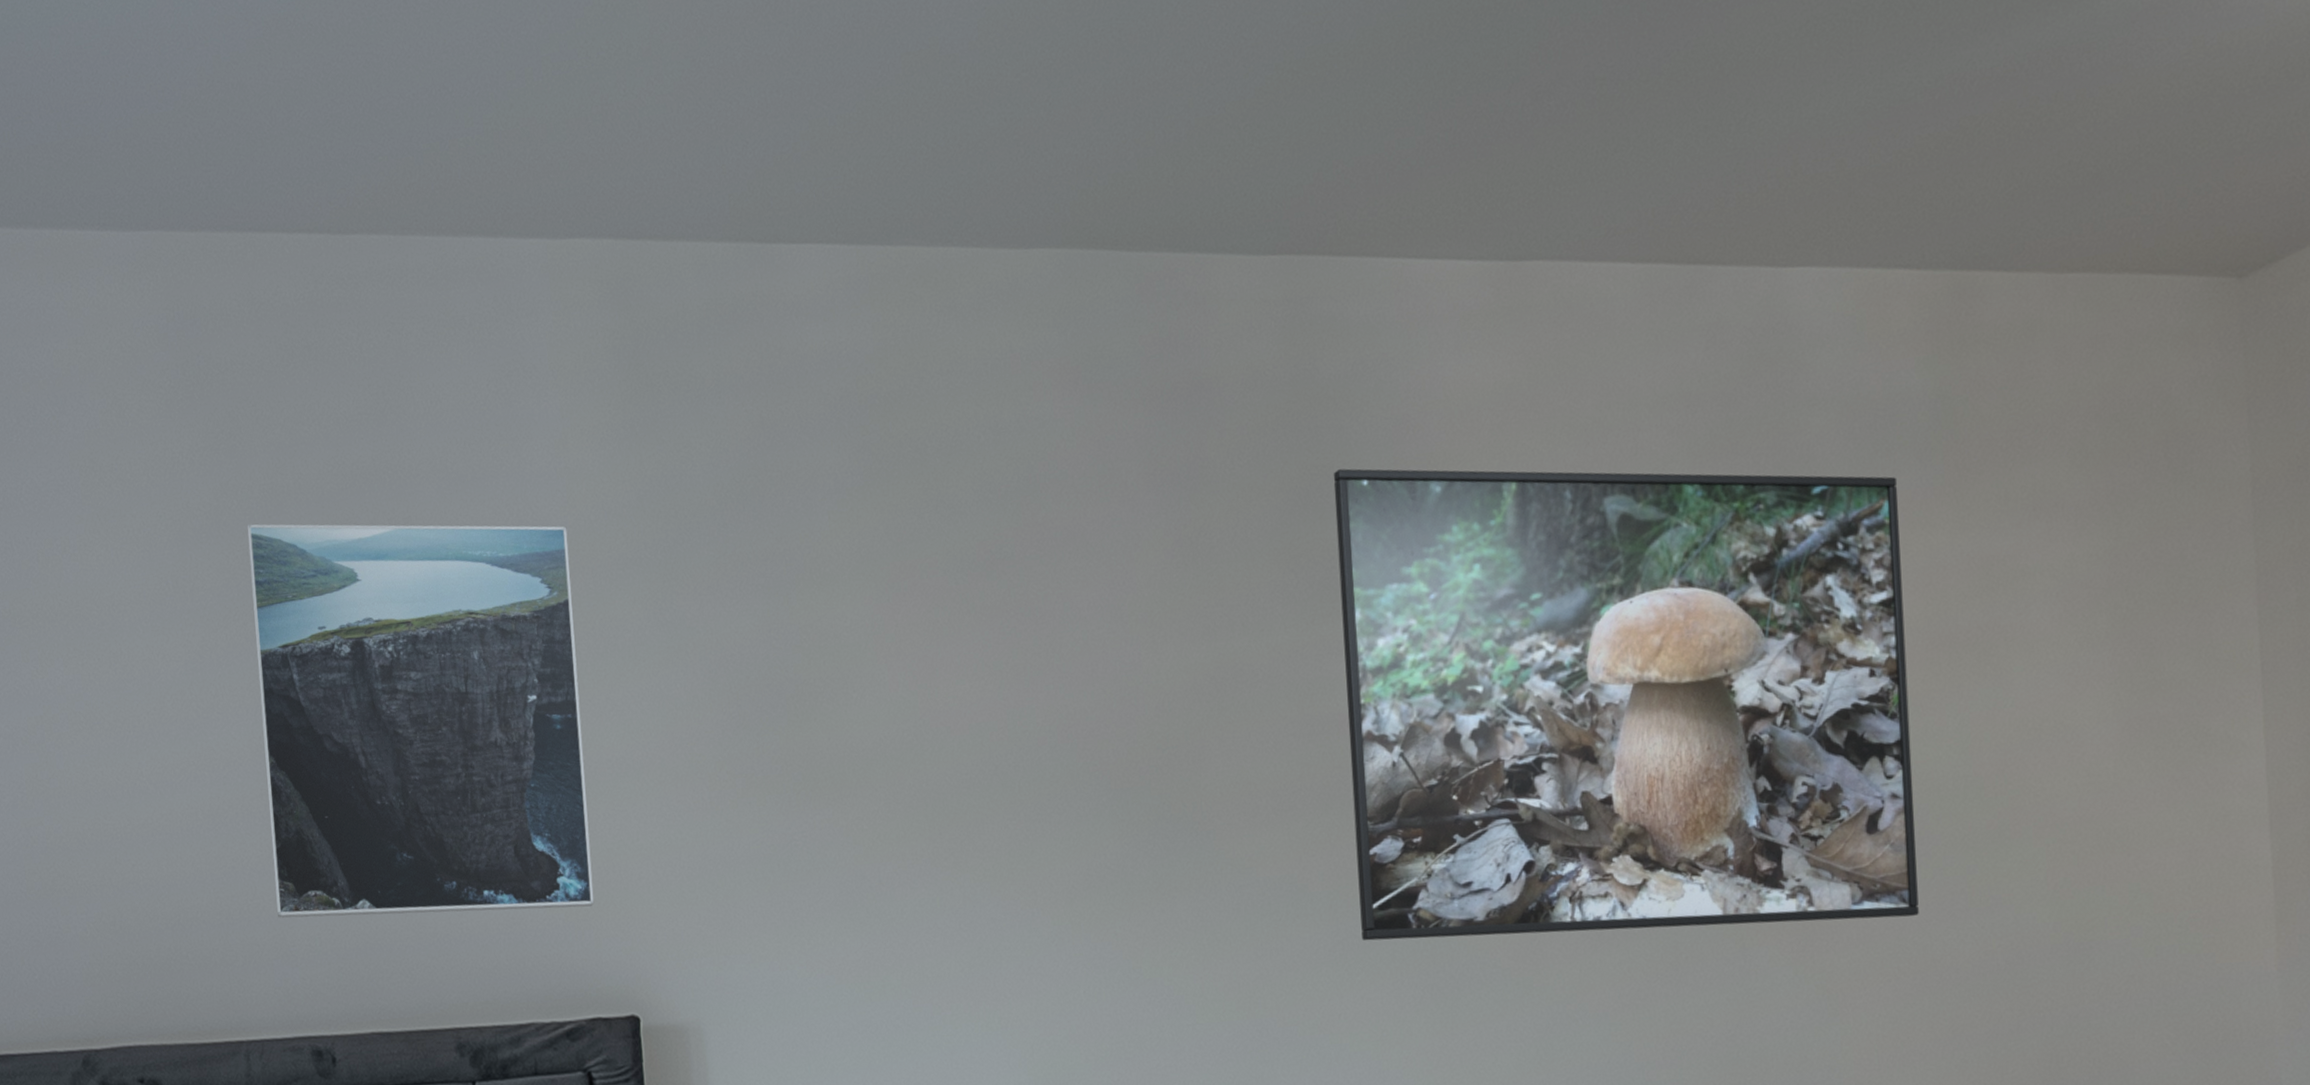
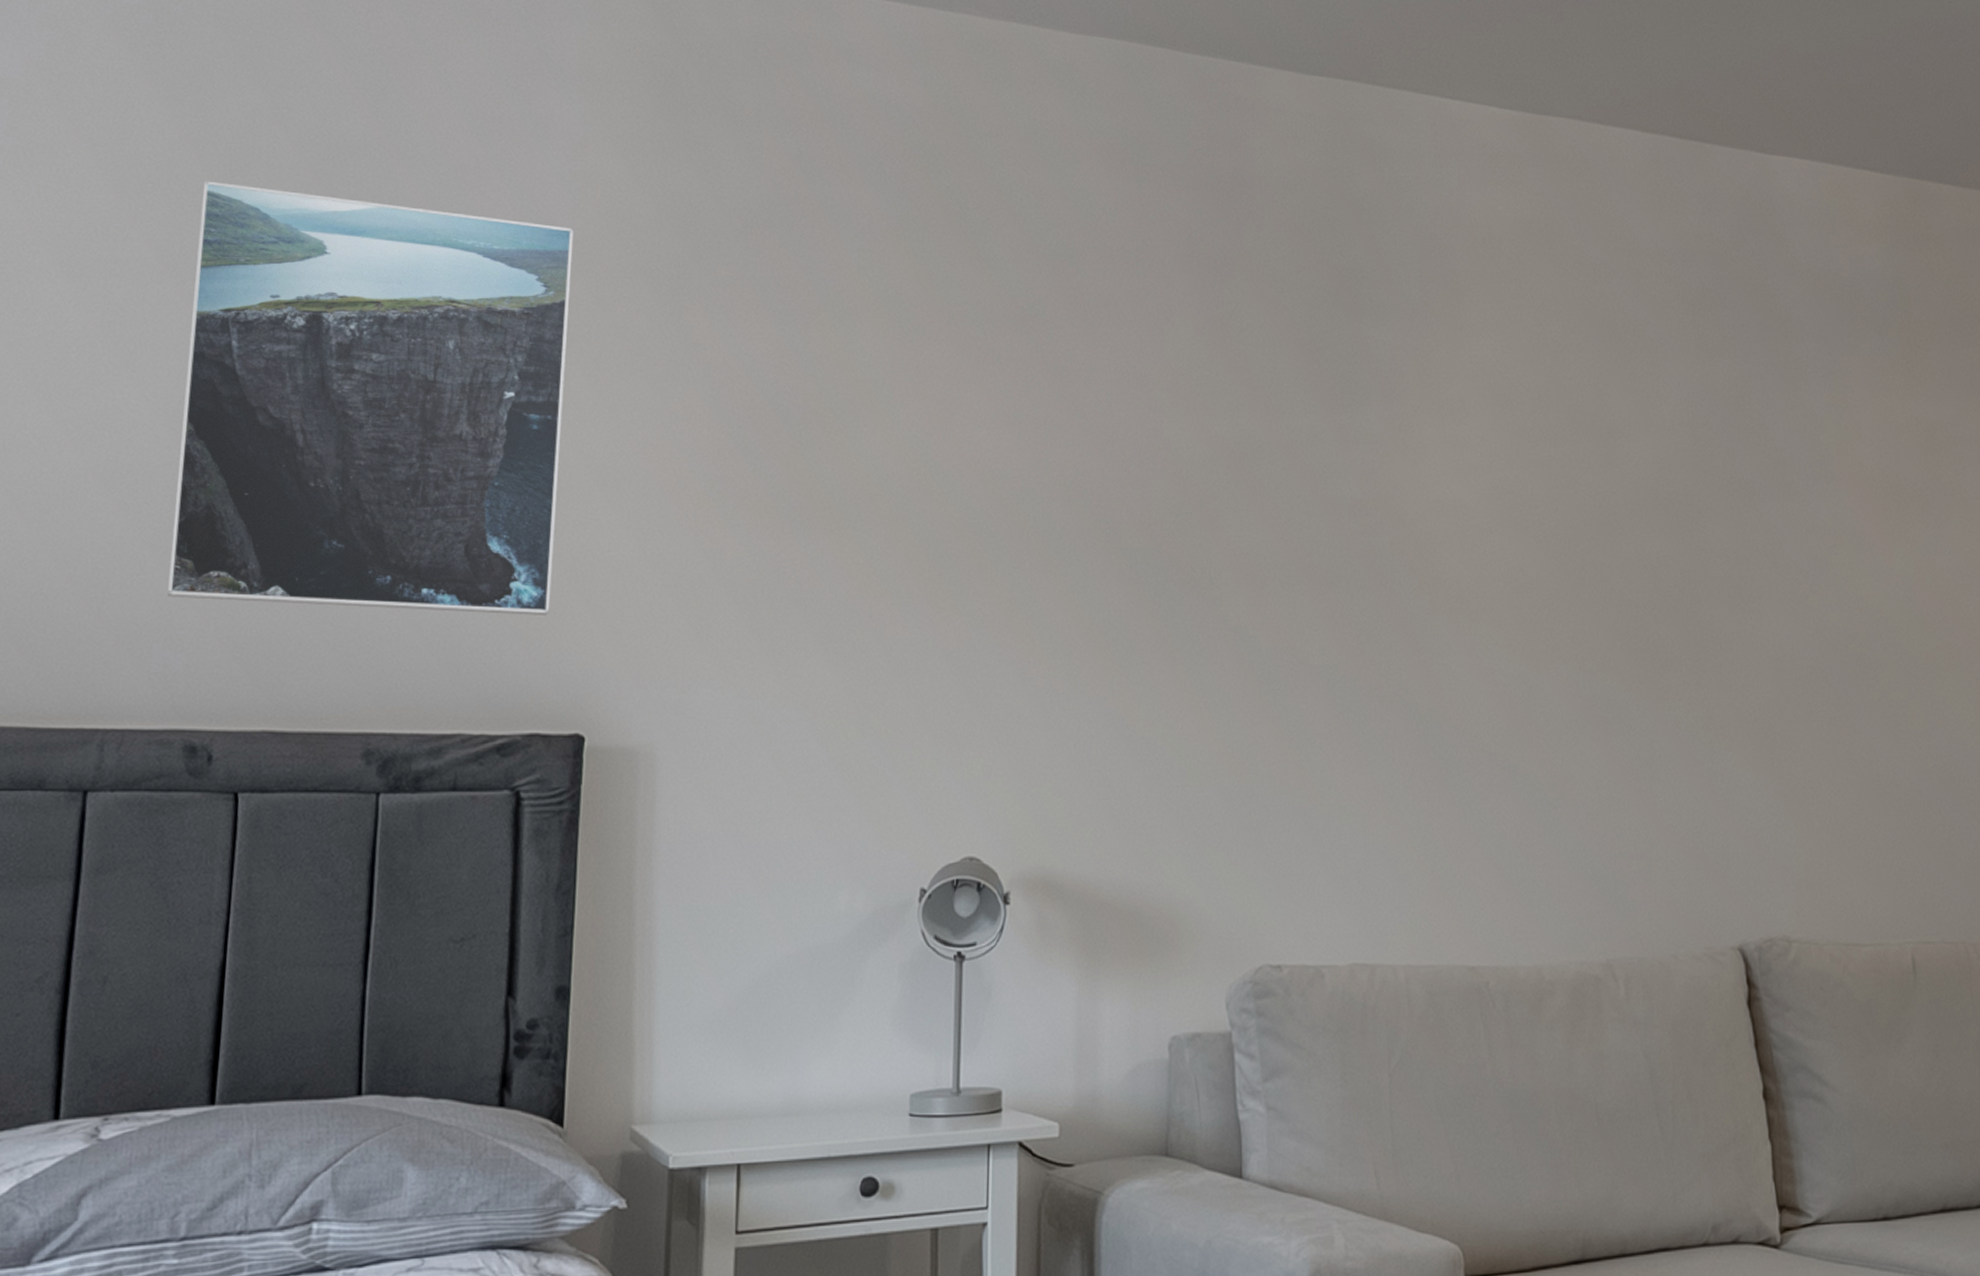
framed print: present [1333,468,1919,941] -> none [1357,275,1867,733]

